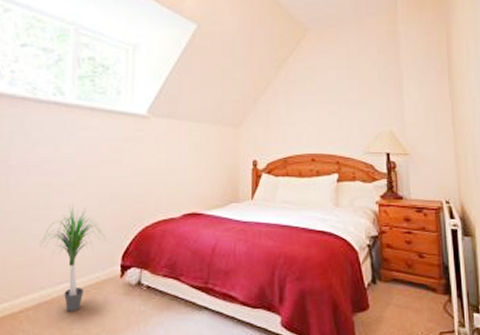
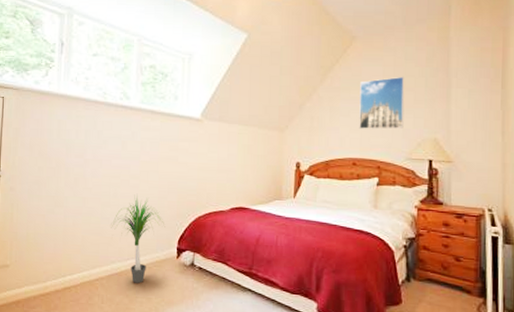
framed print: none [315,68,360,123] -> present [359,76,405,129]

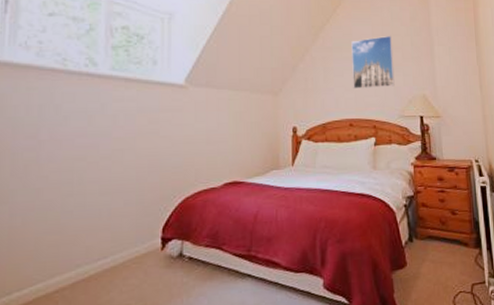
potted plant: present [111,194,165,284] -> none [75,178,146,289]

